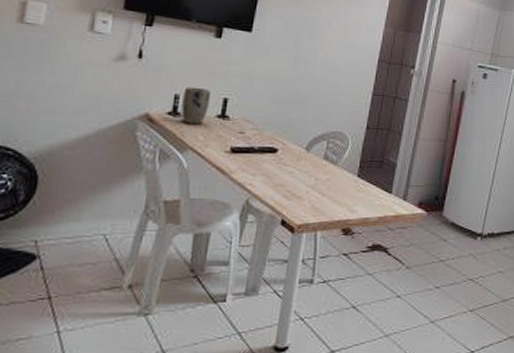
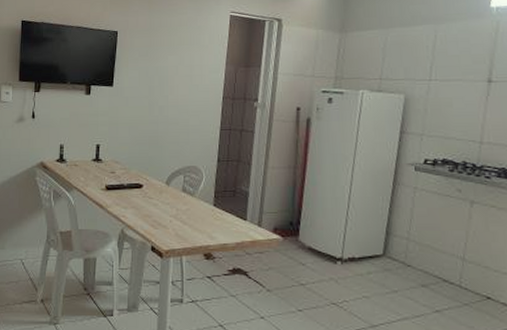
plant pot: present [181,86,211,125] -> none [66,137,86,169]

